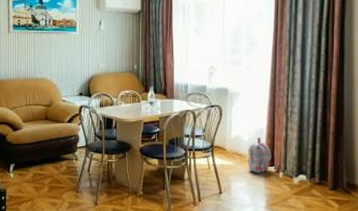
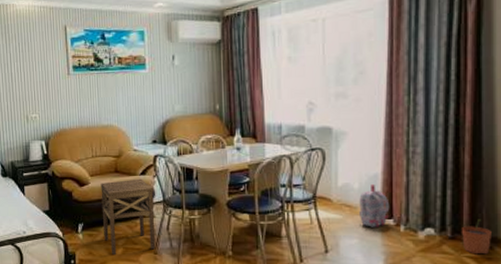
side table: none [32,125,78,193] -> present [100,178,156,256]
plant pot: none [327,168,349,198] -> present [462,219,491,255]

